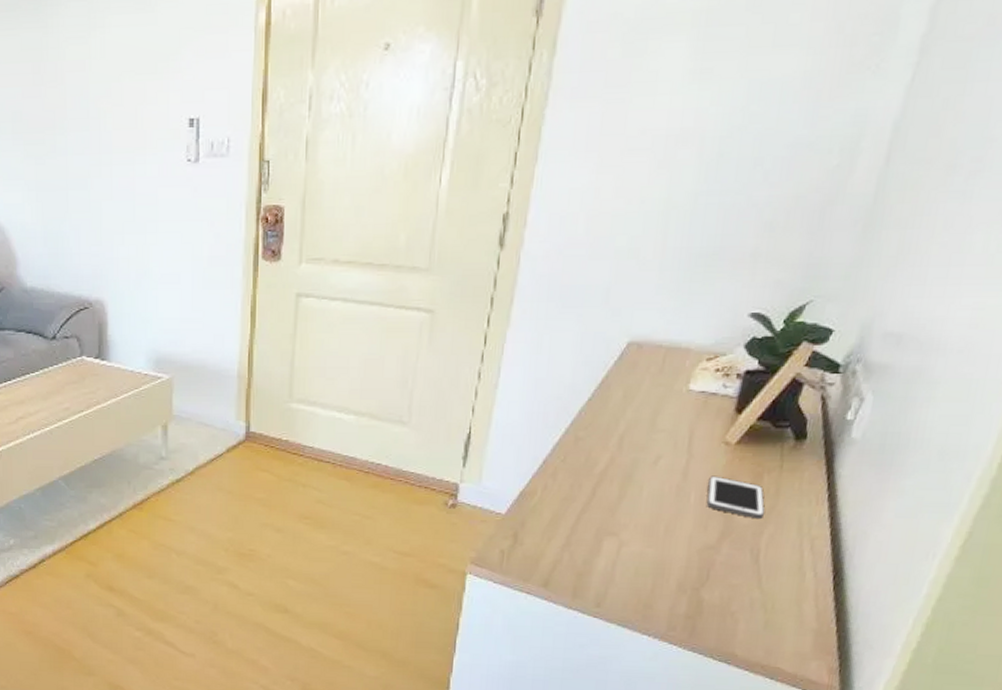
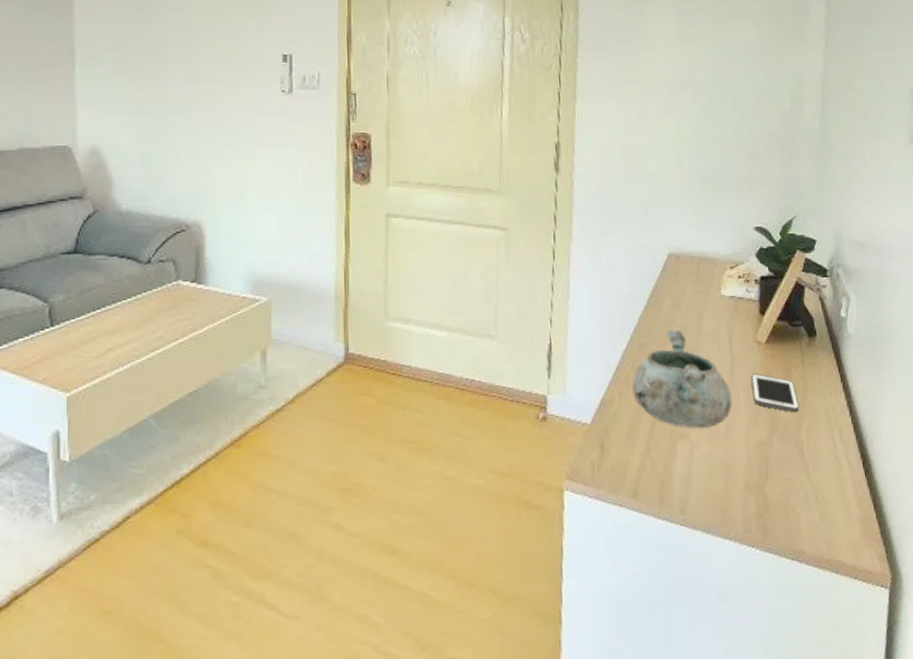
decorative bowl: none [559,425,680,527] -> present [632,330,733,428]

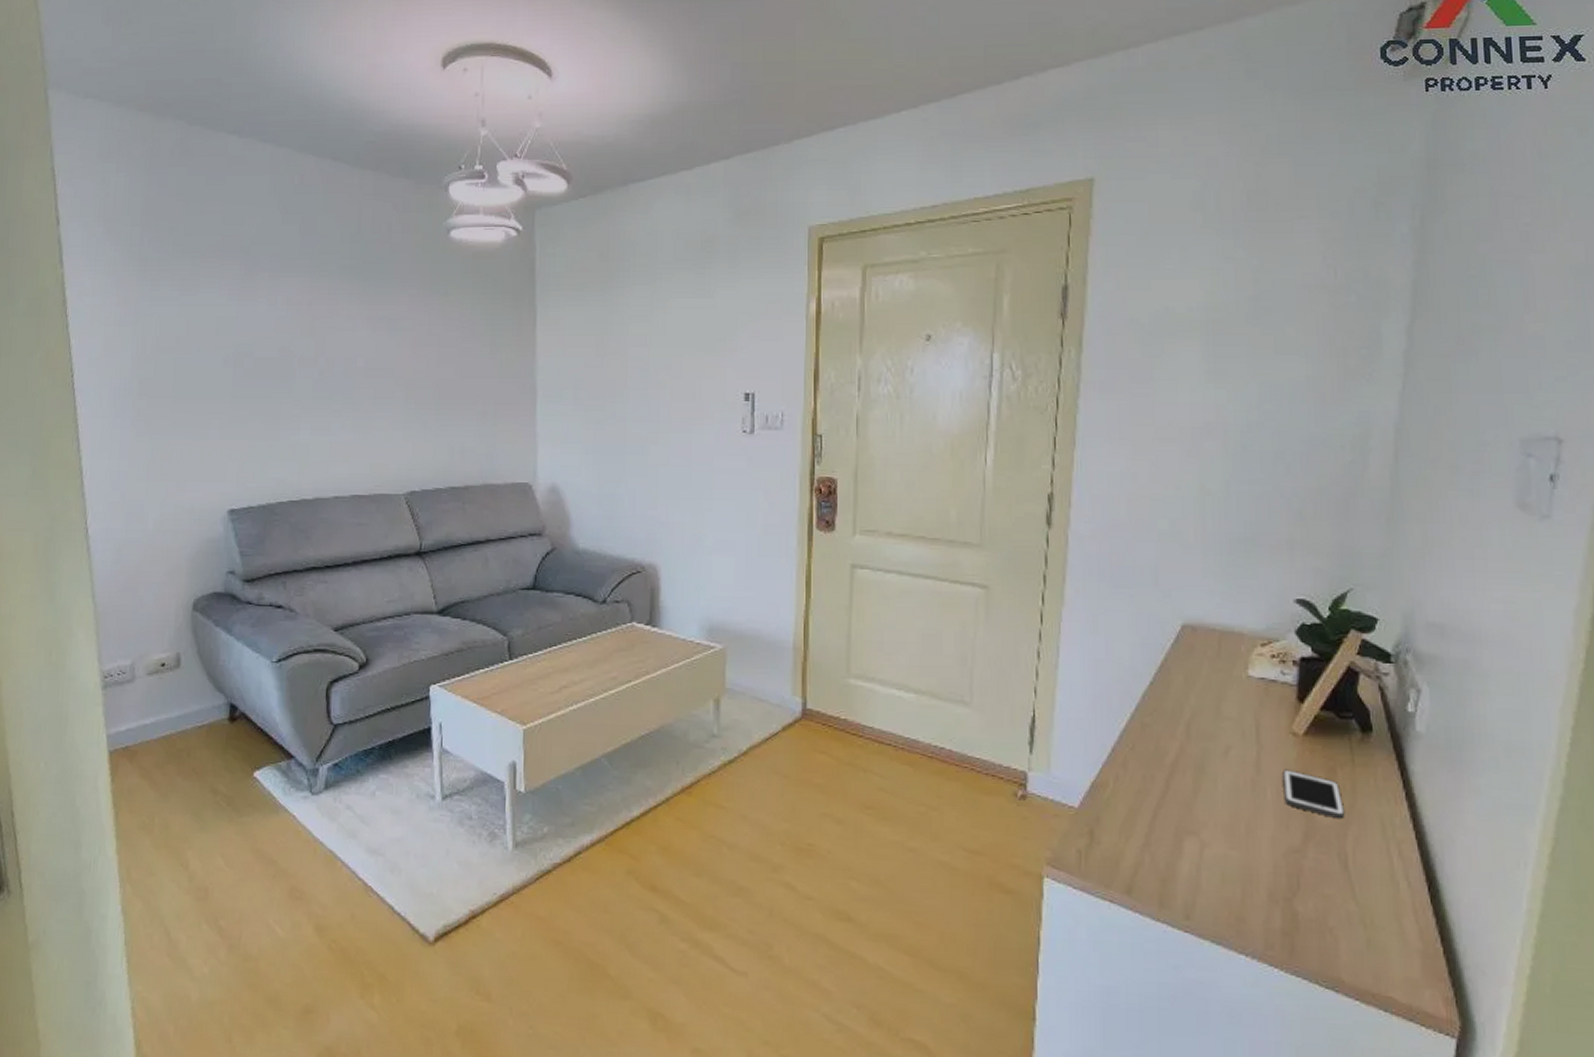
decorative bowl: present [632,330,733,428] -> none [1131,711,1257,826]

